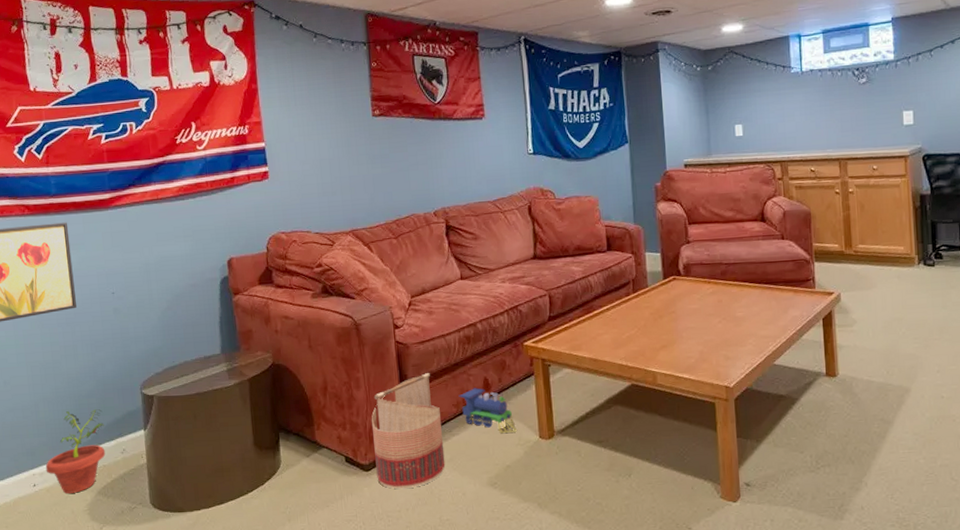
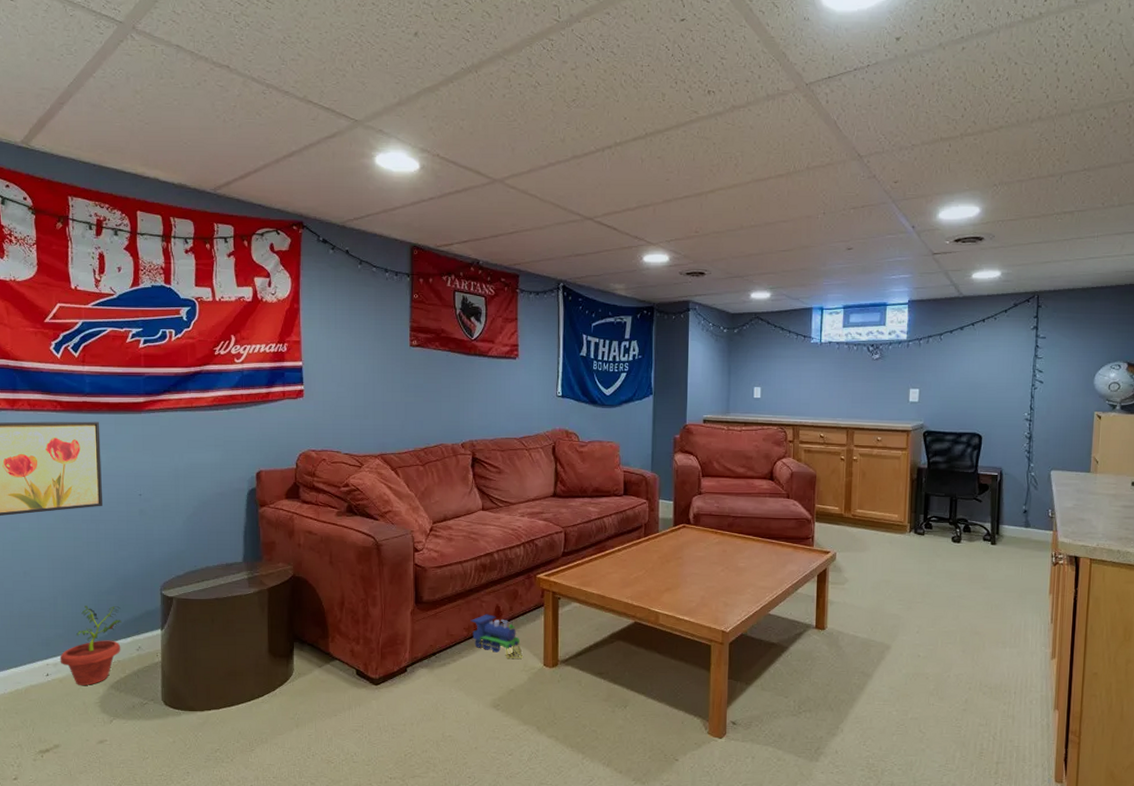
basket: present [372,373,446,489] -> none [385,596,452,705]

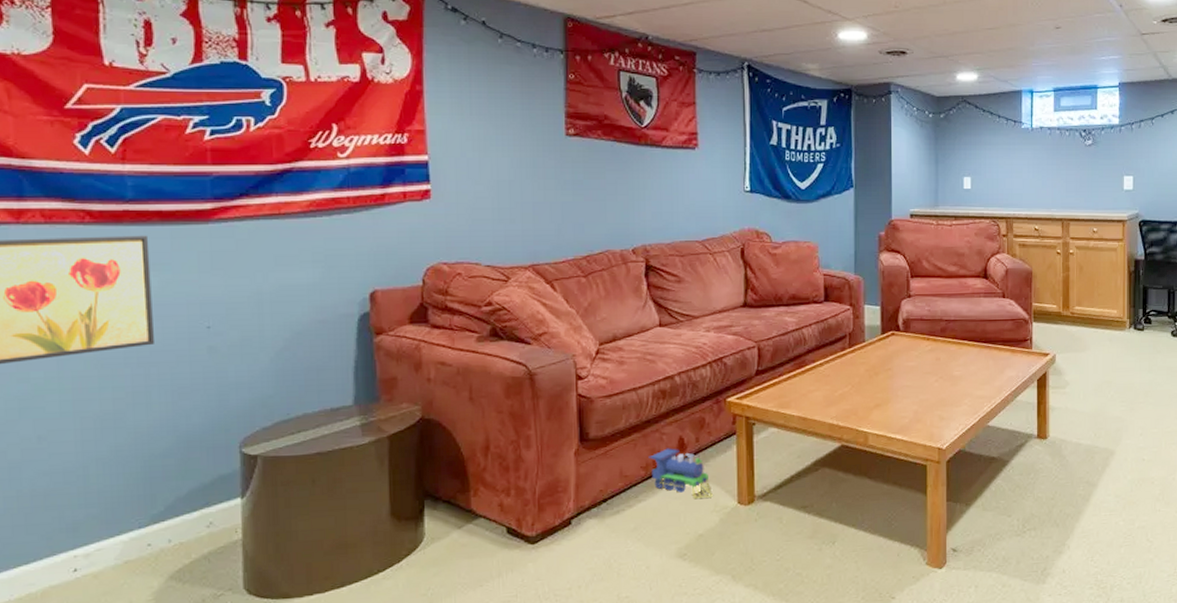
potted plant: present [60,606,121,685] -> none [93,472,184,580]

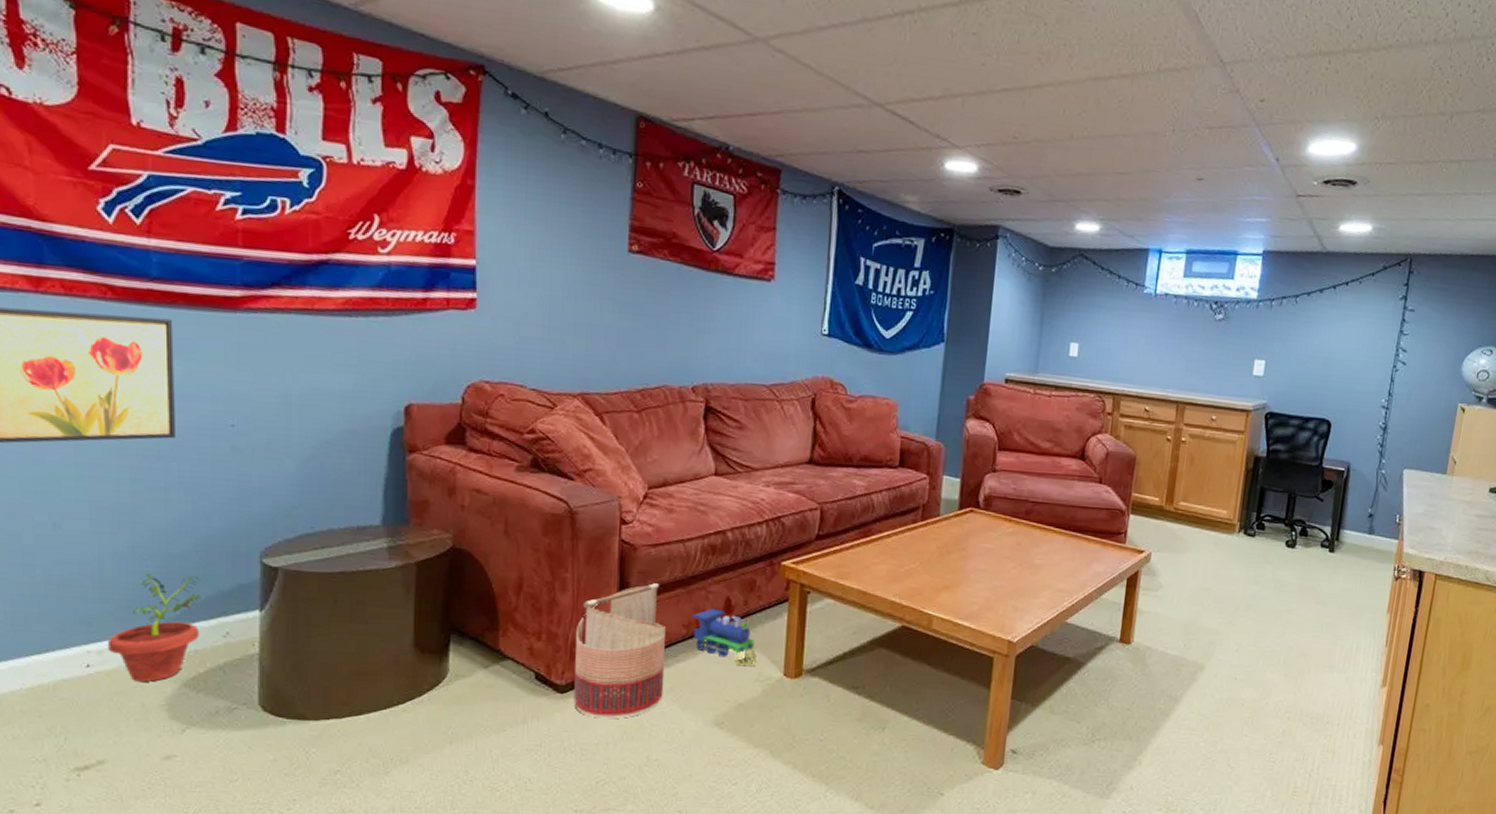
potted plant: none [93,472,184,580] -> present [107,574,201,682]
basket: none [543,431,628,564] -> present [574,583,666,719]

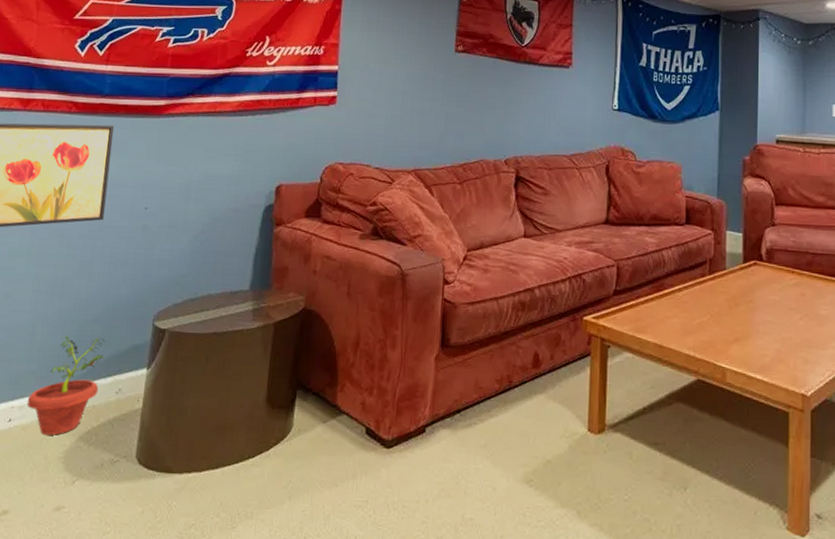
basket: present [574,583,666,719] -> none [398,339,481,475]
toy train: present [691,608,759,666] -> none [504,363,565,421]

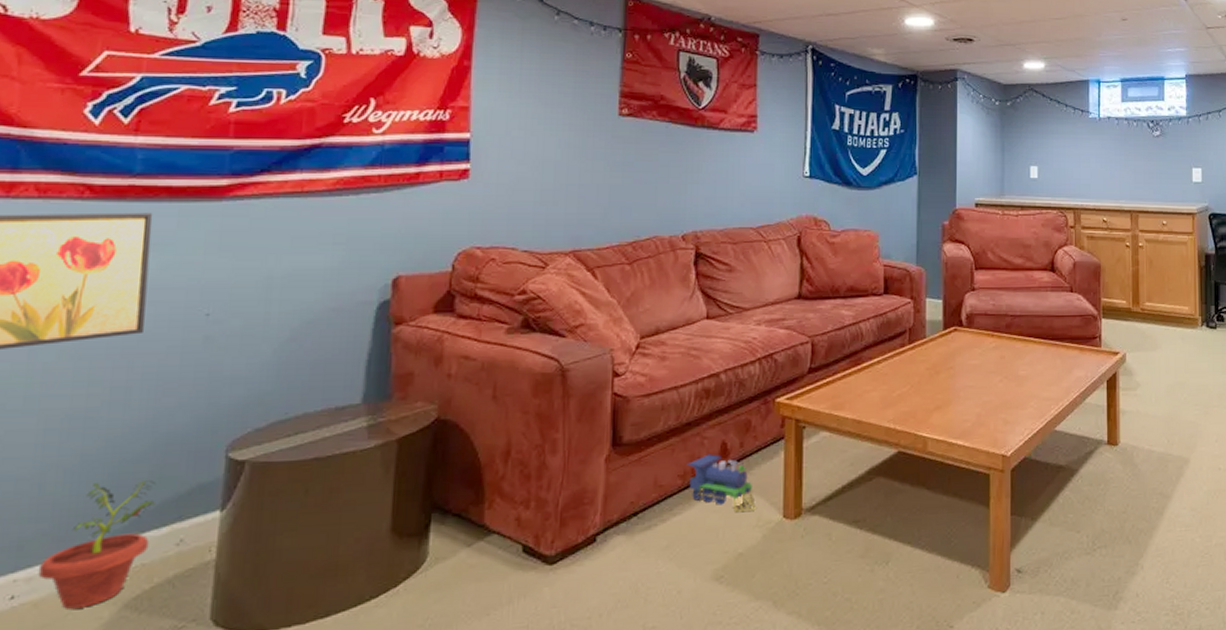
toy train: none [504,363,565,421] -> present [687,454,757,512]

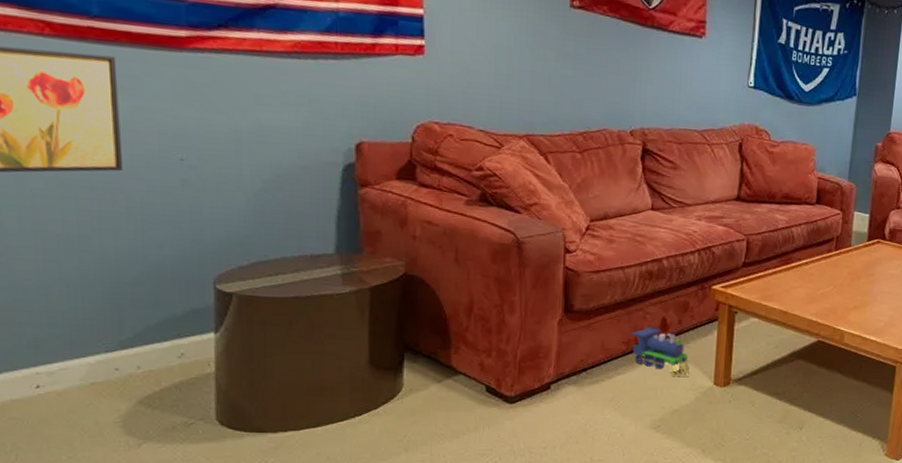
potted plant: present [38,480,155,609] -> none [57,299,154,401]

